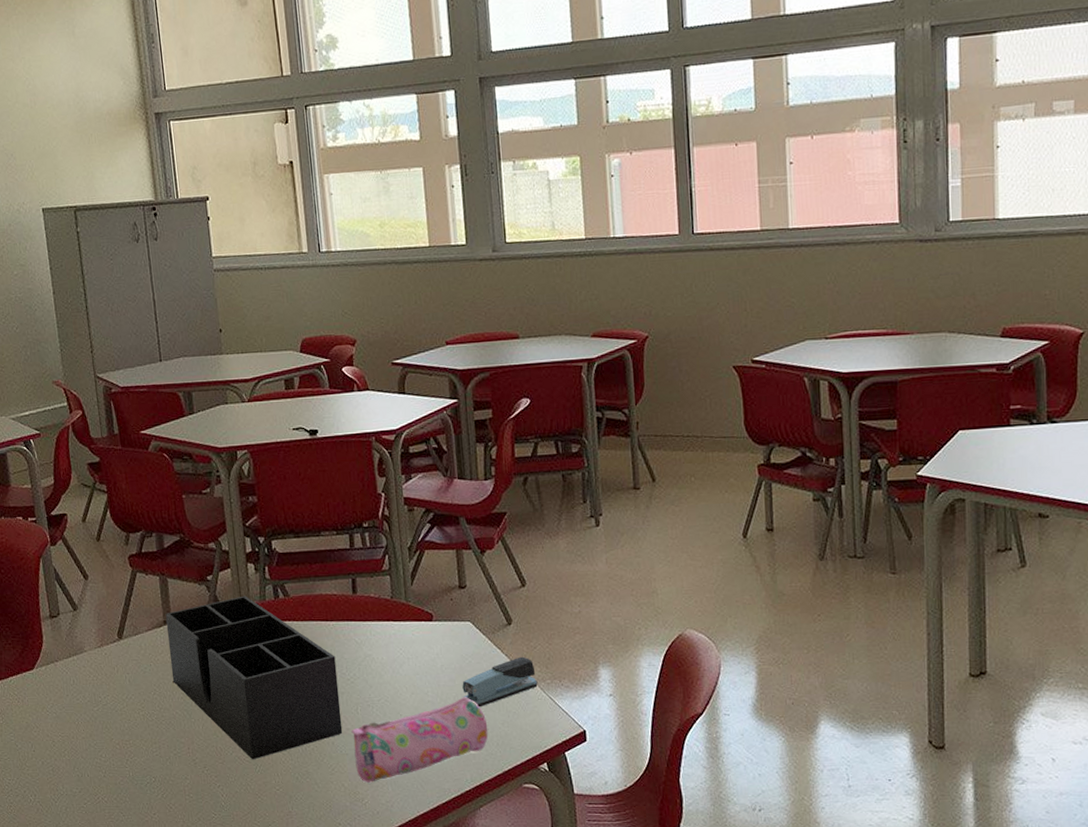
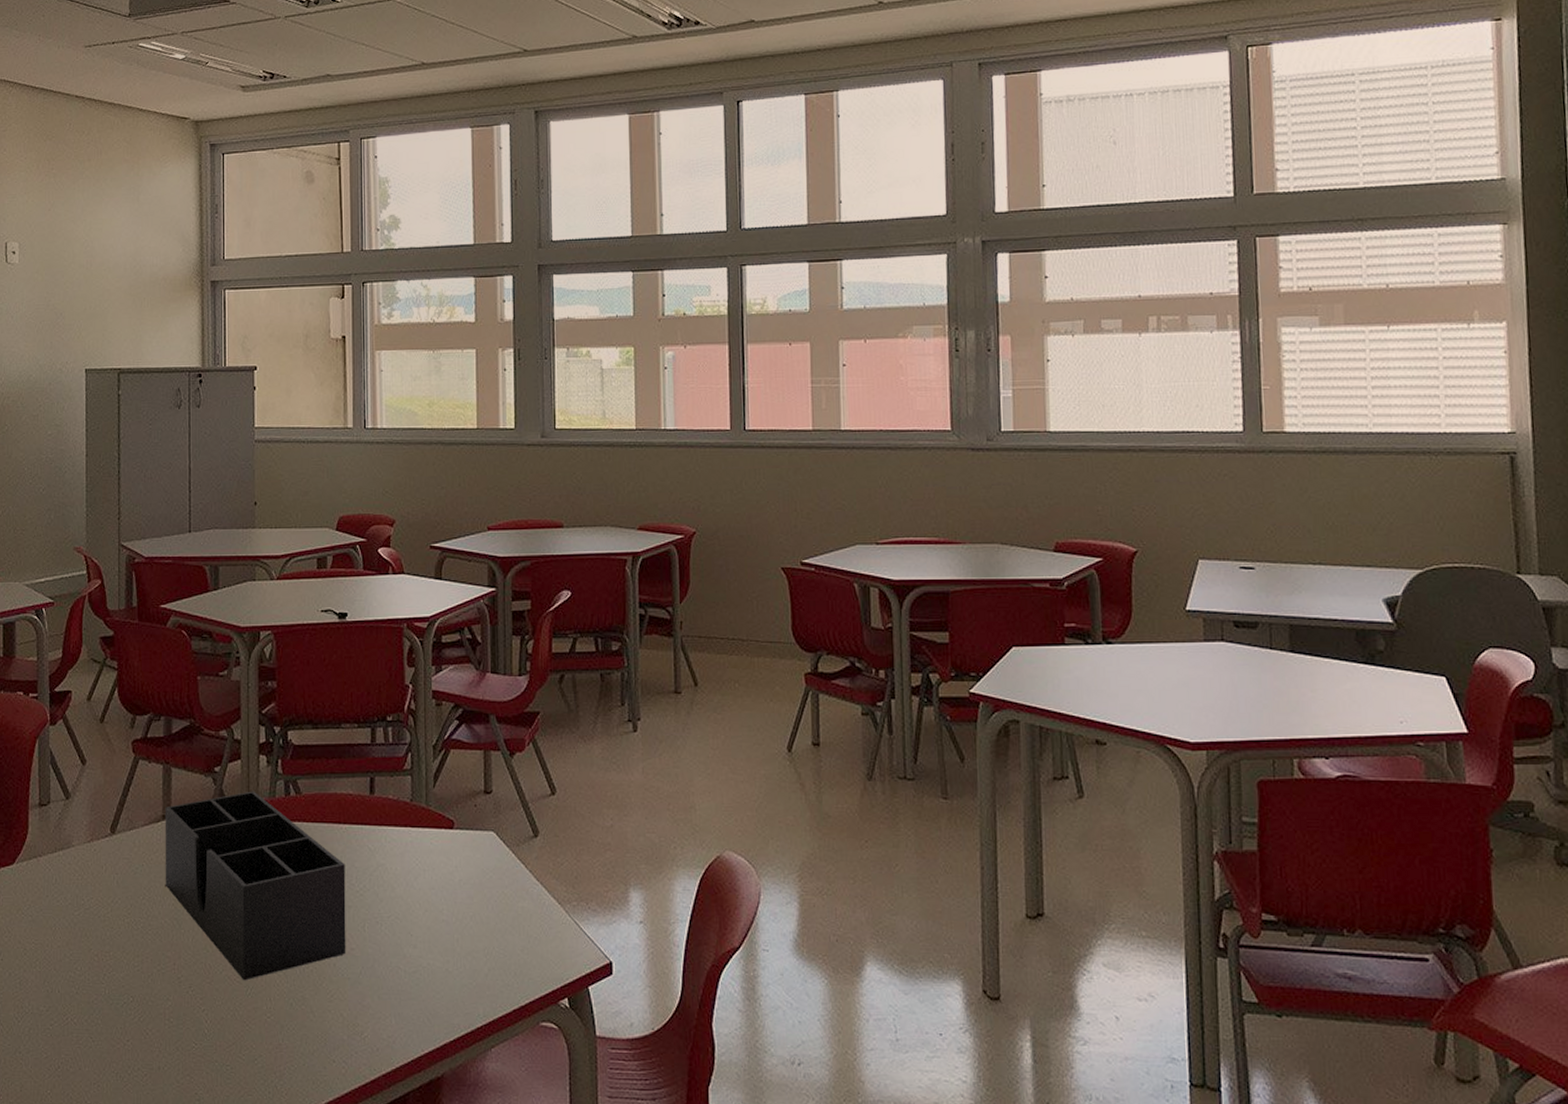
pencil case: present [351,697,489,783] -> none [356,917,506,1013]
stapler: present [462,656,538,708] -> none [481,873,563,930]

